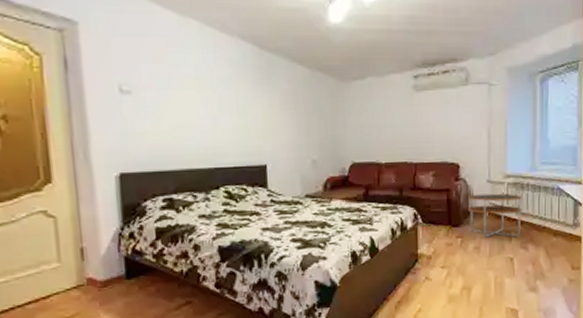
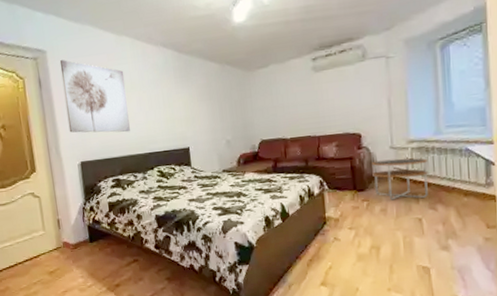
wall art: none [97,37,191,140] -> present [59,60,130,133]

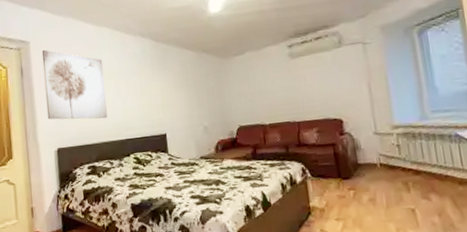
side table: present [372,158,428,201] -> none [356,144,419,189]

